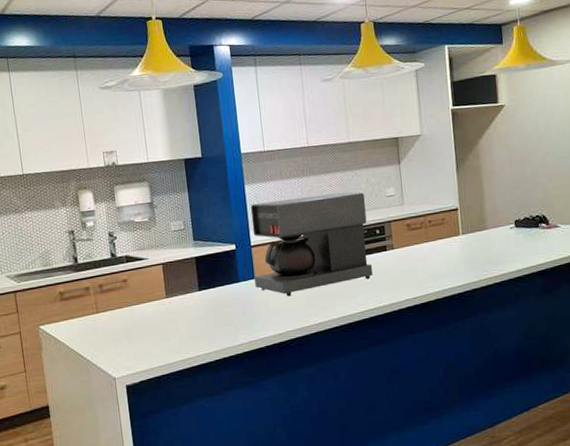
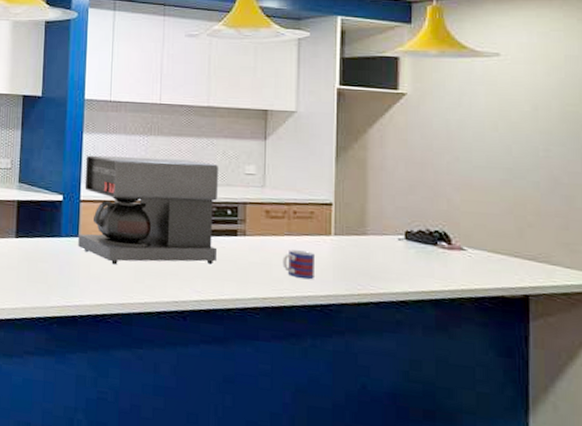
mug: none [425,252,451,276] -> present [282,250,314,279]

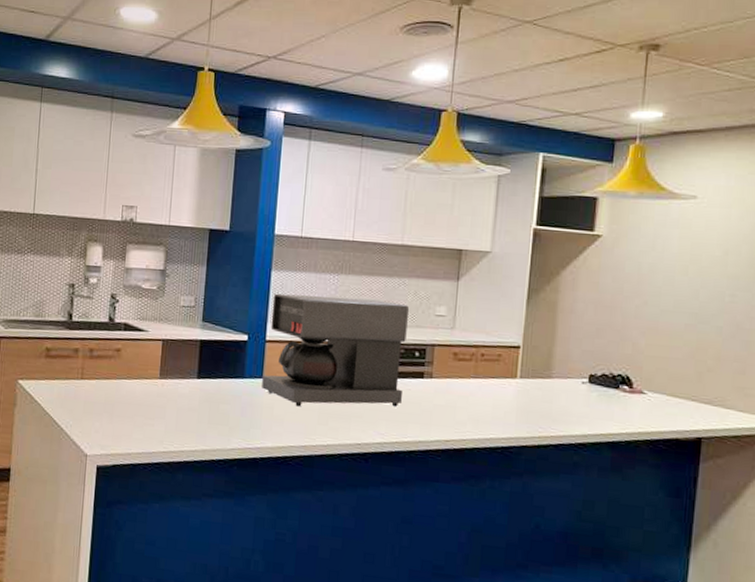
mug: present [282,250,314,279] -> none [467,392,499,421]

